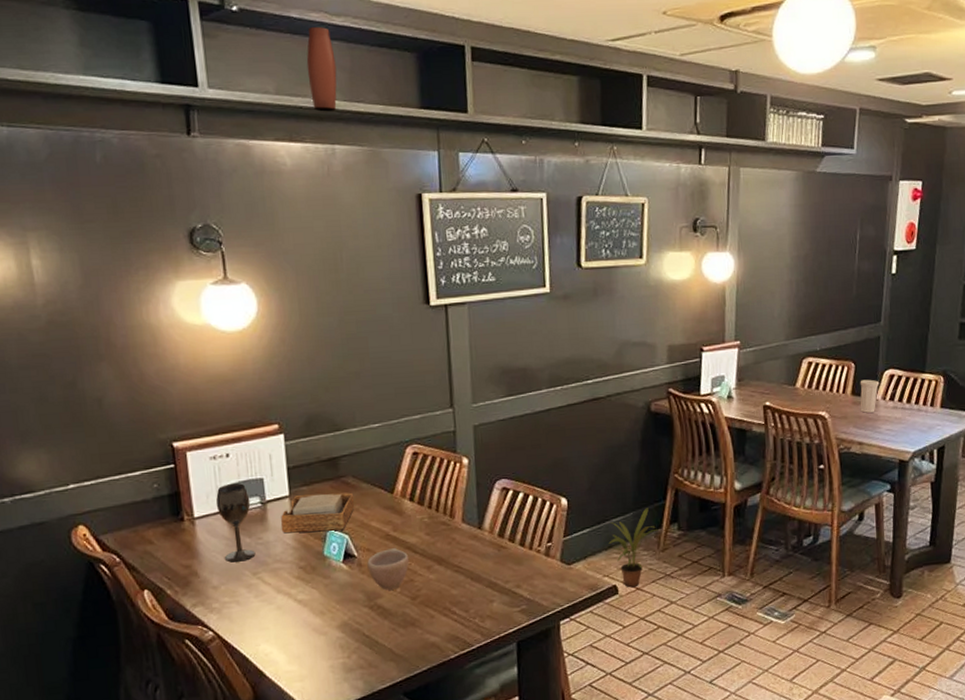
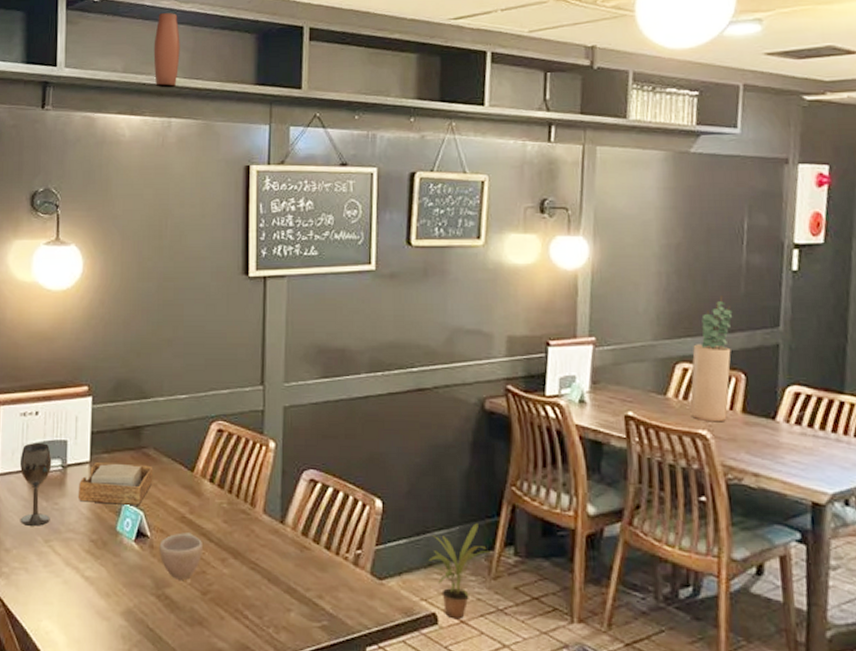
vase: none [813,298,847,405] -> present [690,296,733,422]
cup: present [860,379,880,413] -> none [753,395,781,437]

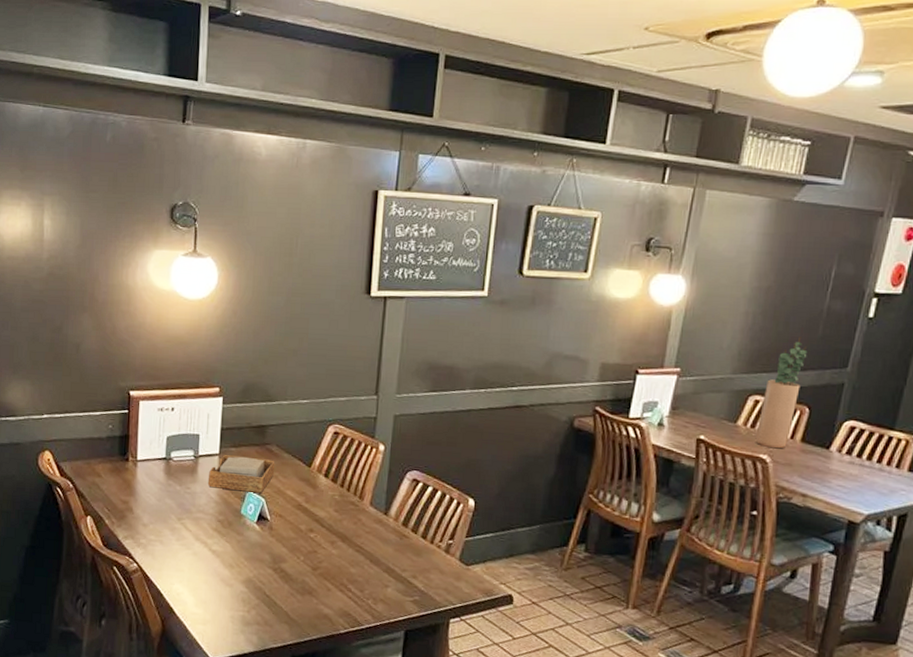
wine glass: present [19,443,52,526] -> none [156,435,186,506]
vase: present [153,13,180,88] -> none [292,32,319,109]
cup: present [159,532,204,580] -> none [277,518,316,557]
potted plant: present [428,523,492,620] -> none [510,523,565,601]

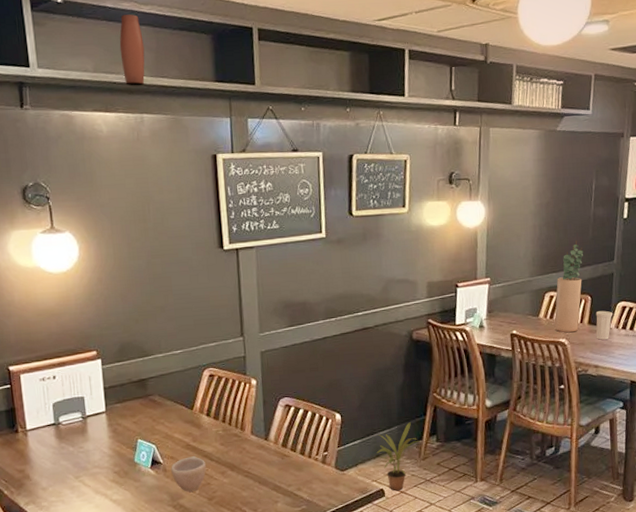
napkin holder: present [207,455,275,494] -> none [99,409,161,444]
cup: none [277,518,316,557] -> present [171,456,207,492]
vase: none [292,32,319,109] -> present [119,14,145,86]
potted plant: none [510,523,565,601] -> present [376,422,421,491]
cup: none [809,427,837,464] -> present [595,310,613,340]

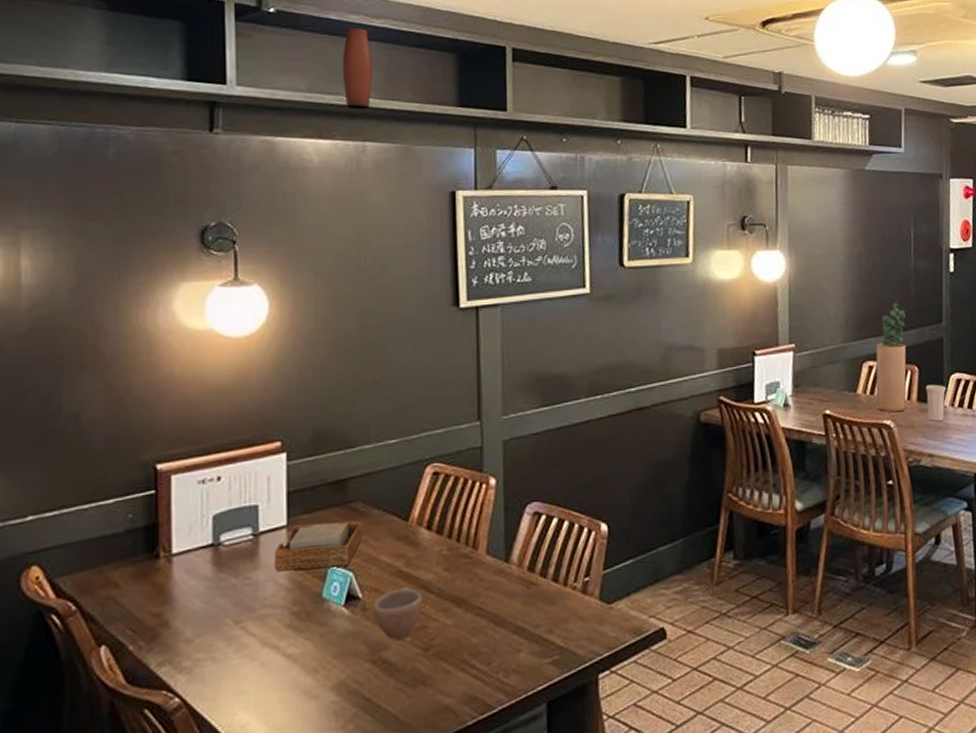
napkin holder: none [99,409,161,444] -> present [274,521,363,572]
potted plant: present [376,422,421,491] -> none [655,533,713,631]

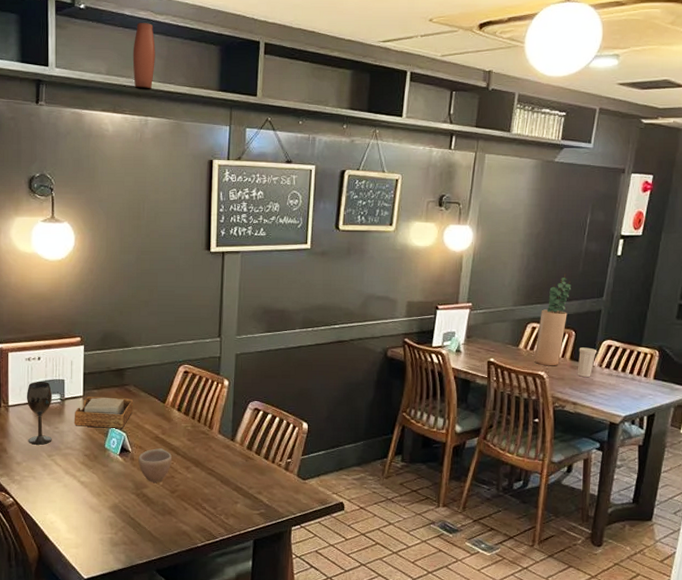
wine glass: none [199,511,241,609] -> present [26,382,53,445]

